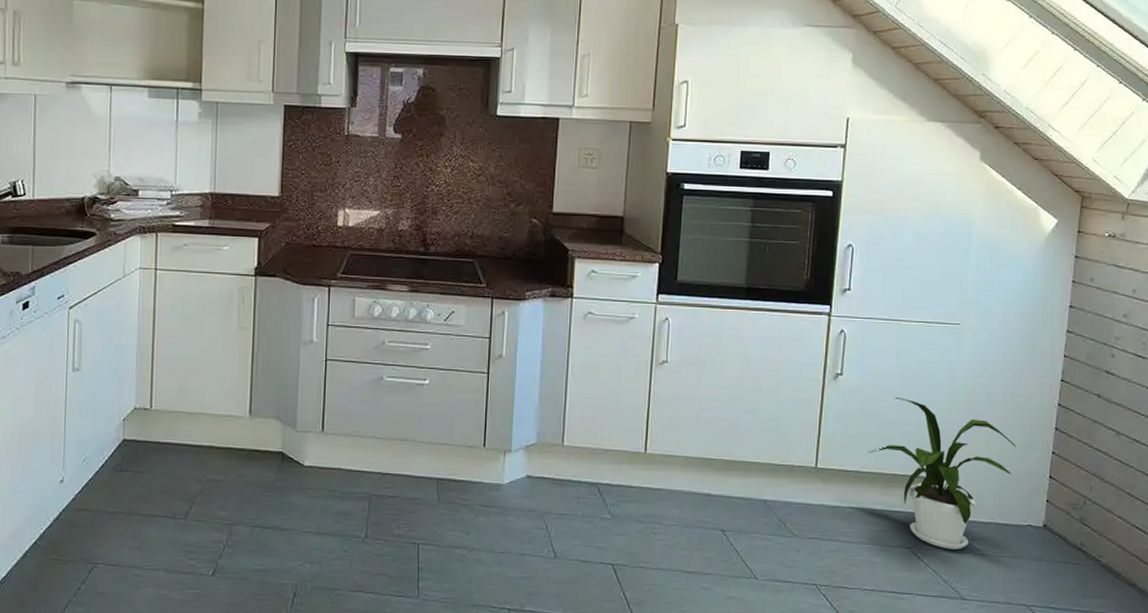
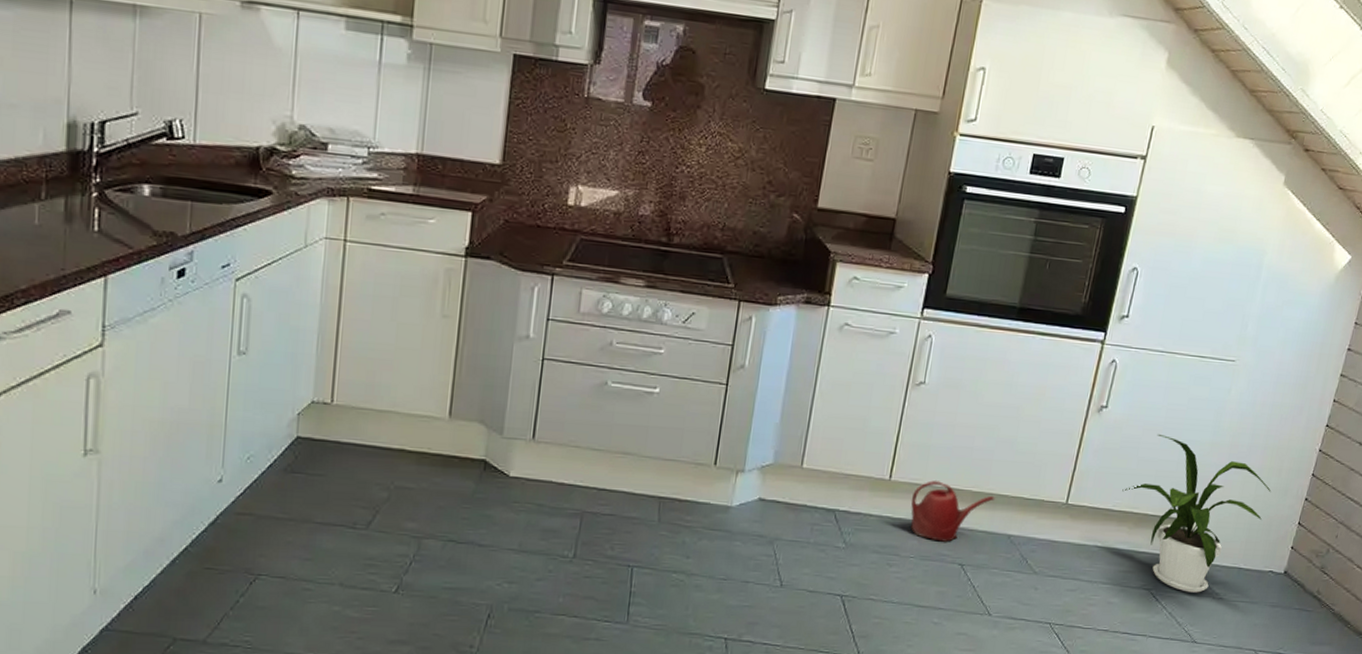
watering can: none [667,450,747,509] -> present [911,479,995,542]

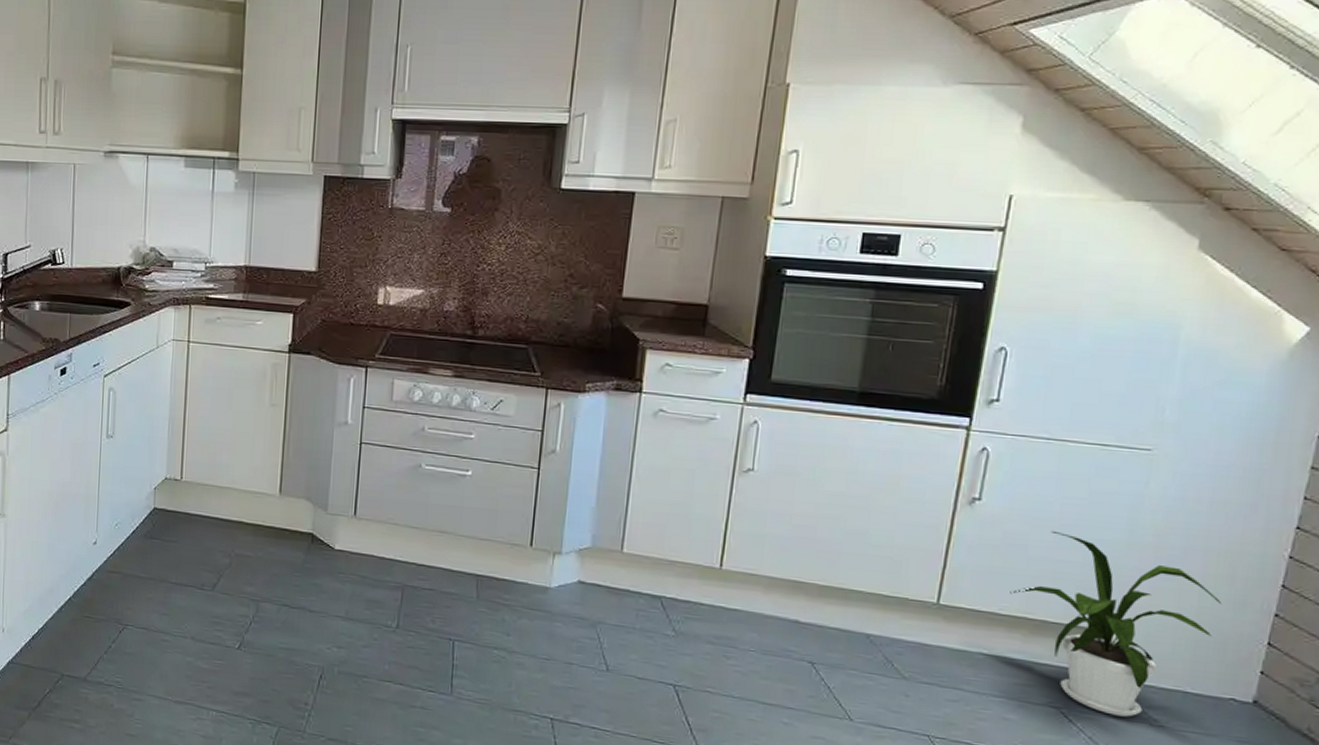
watering can: present [911,479,995,542] -> none [746,570,847,638]

